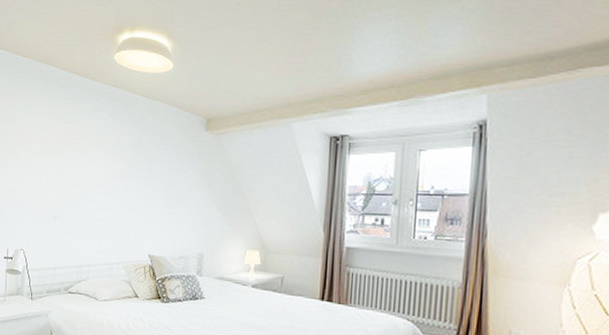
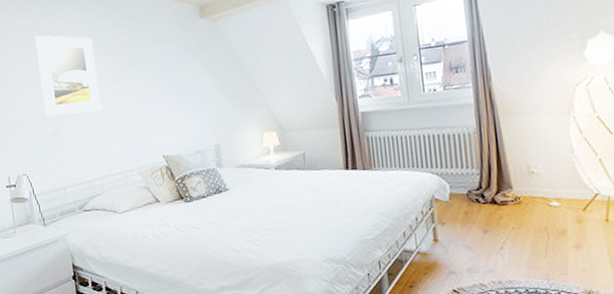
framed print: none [48,123,103,203] -> present [35,35,101,116]

